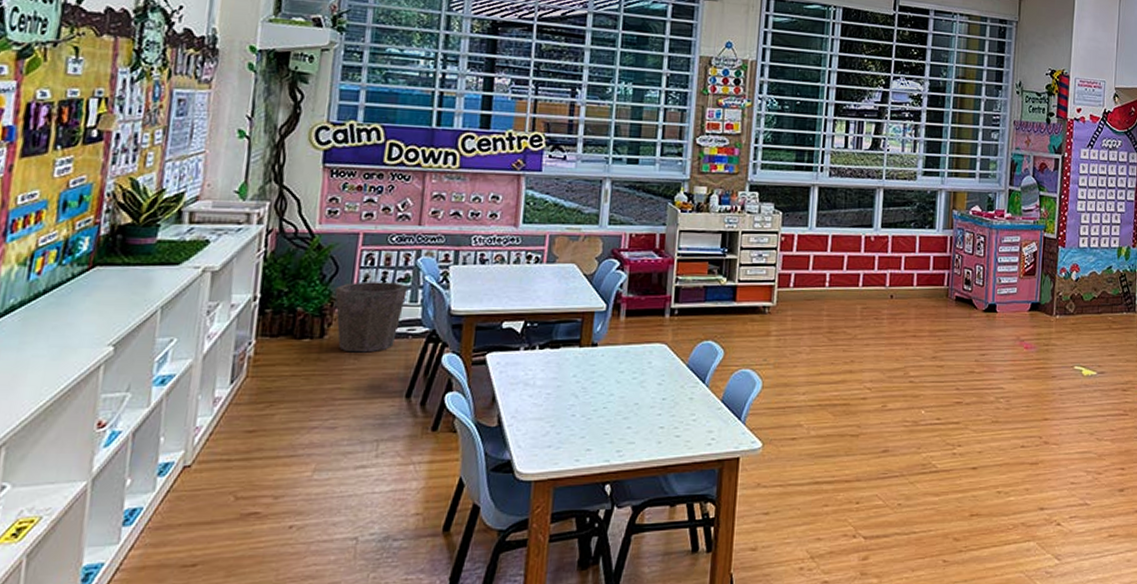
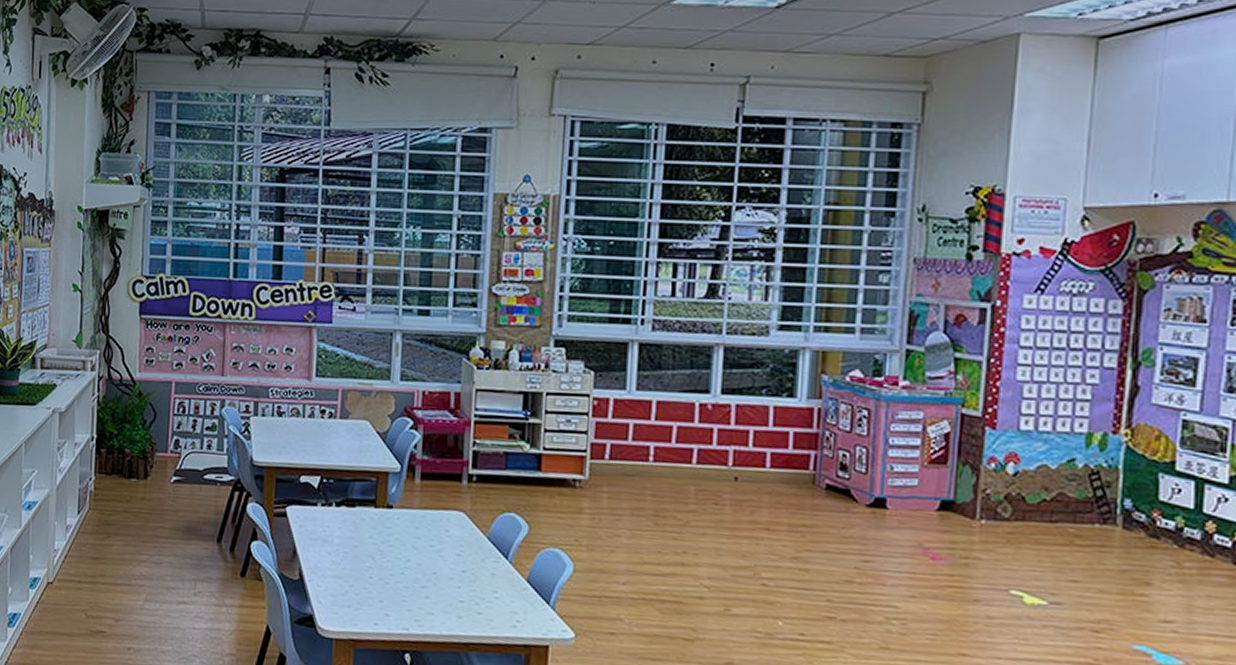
waste bin: present [335,282,408,353] -> none [154,428,215,496]

